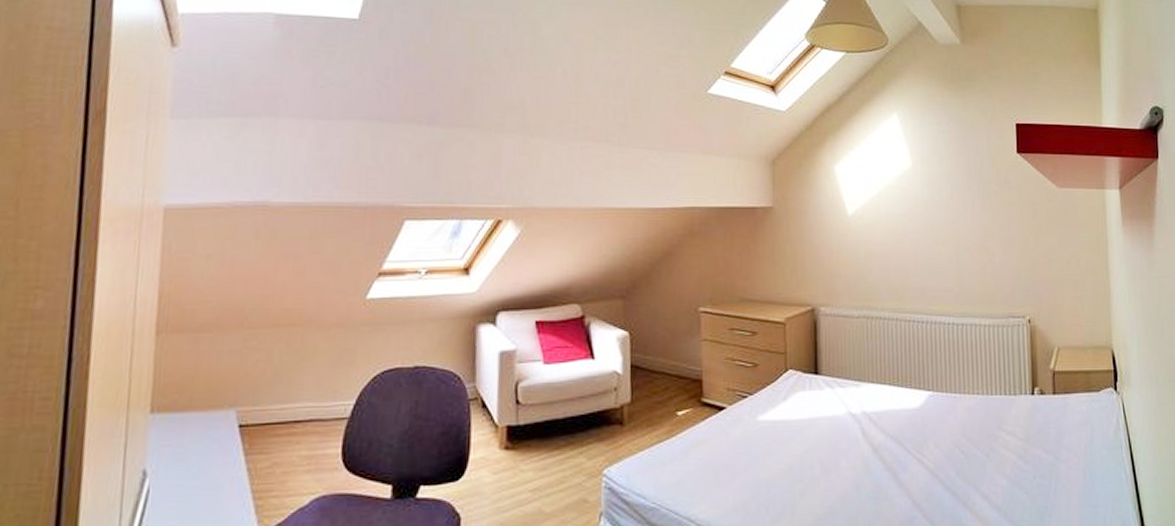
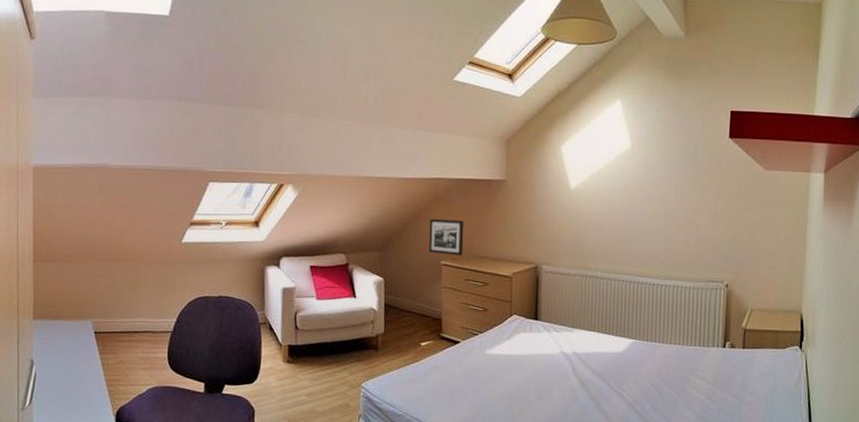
picture frame: none [683,256,726,299] -> present [428,219,464,255]

